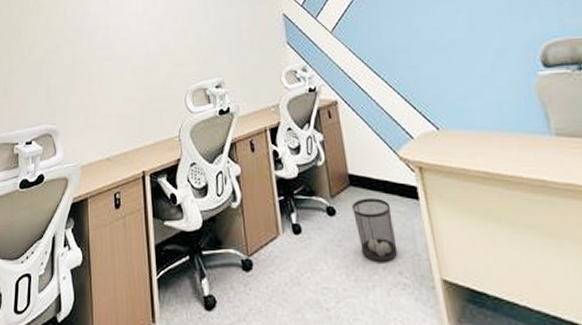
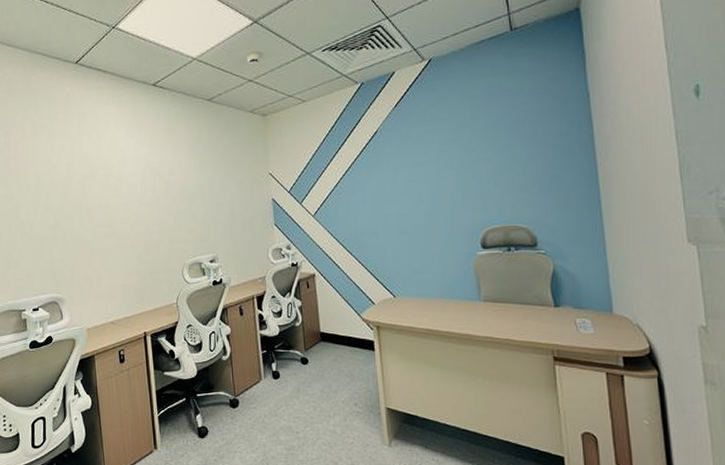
waste bin: present [351,198,398,262] -> none [321,350,355,397]

